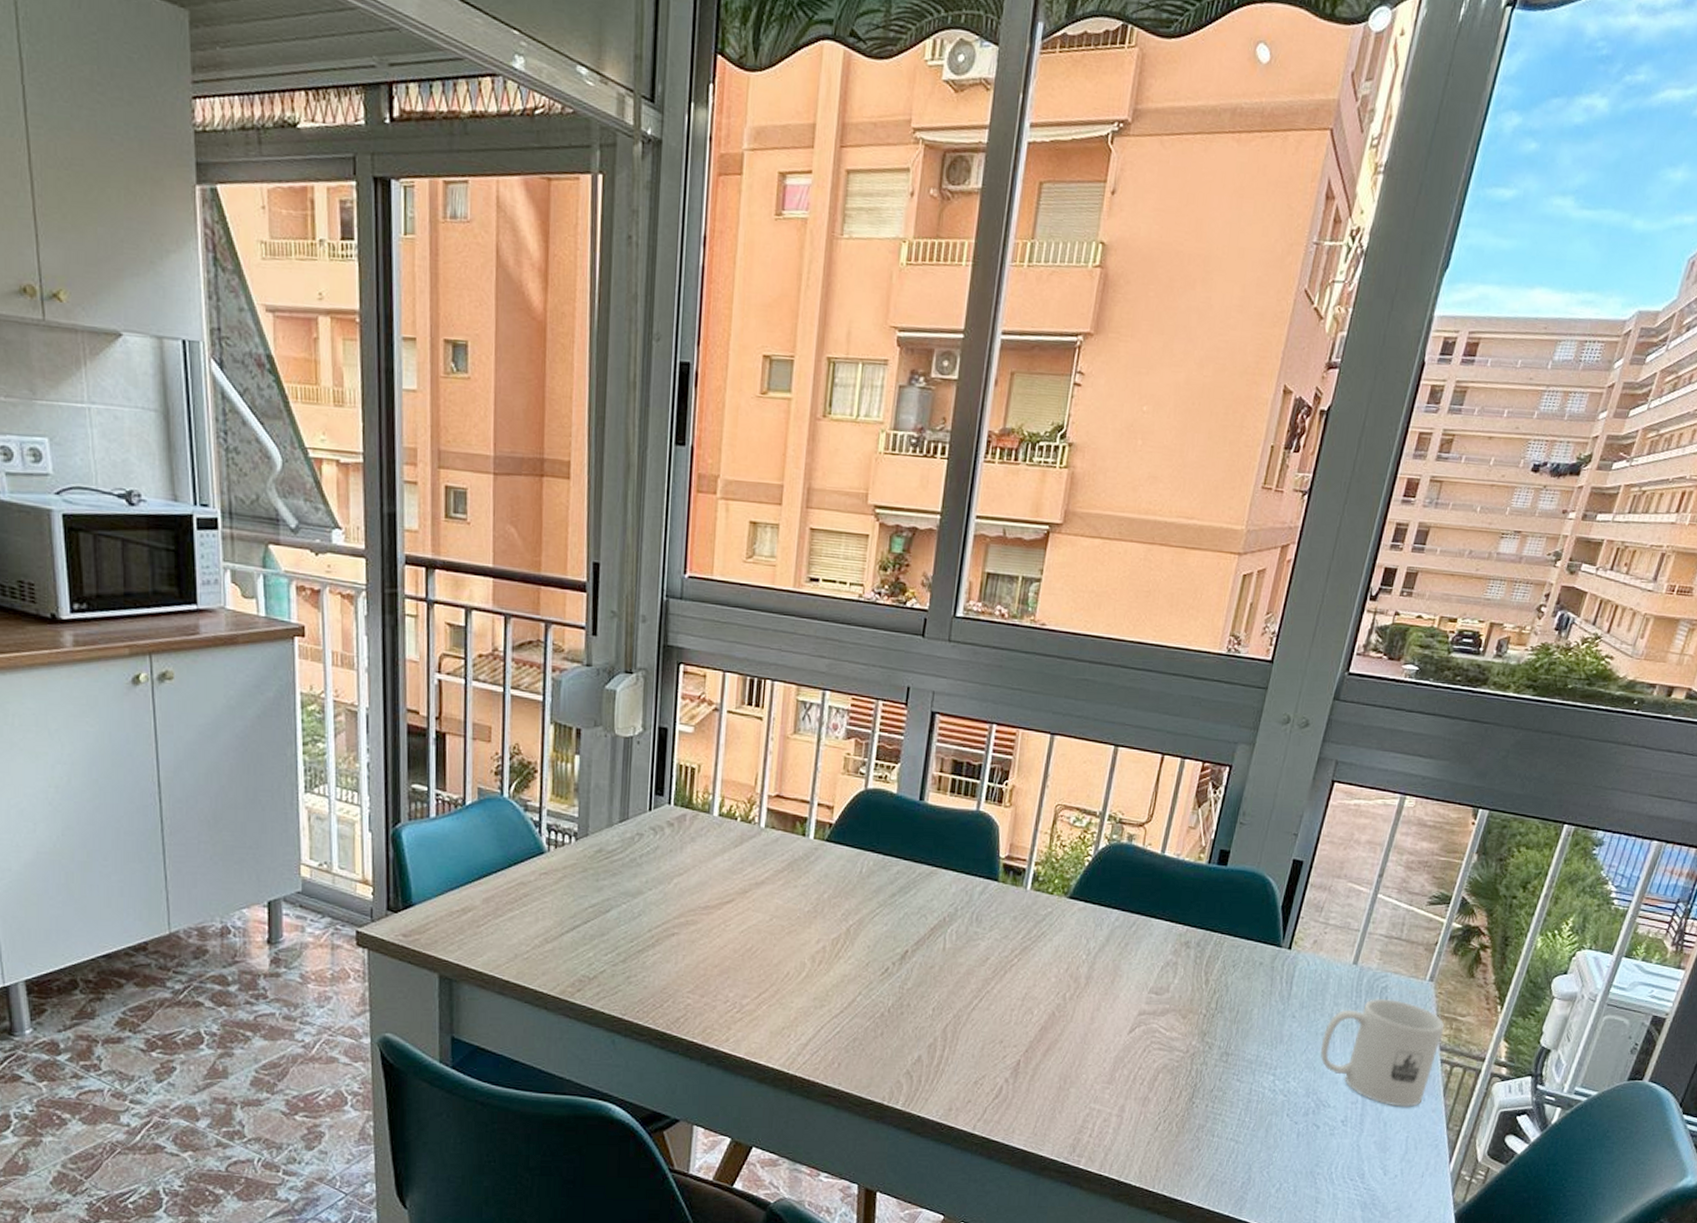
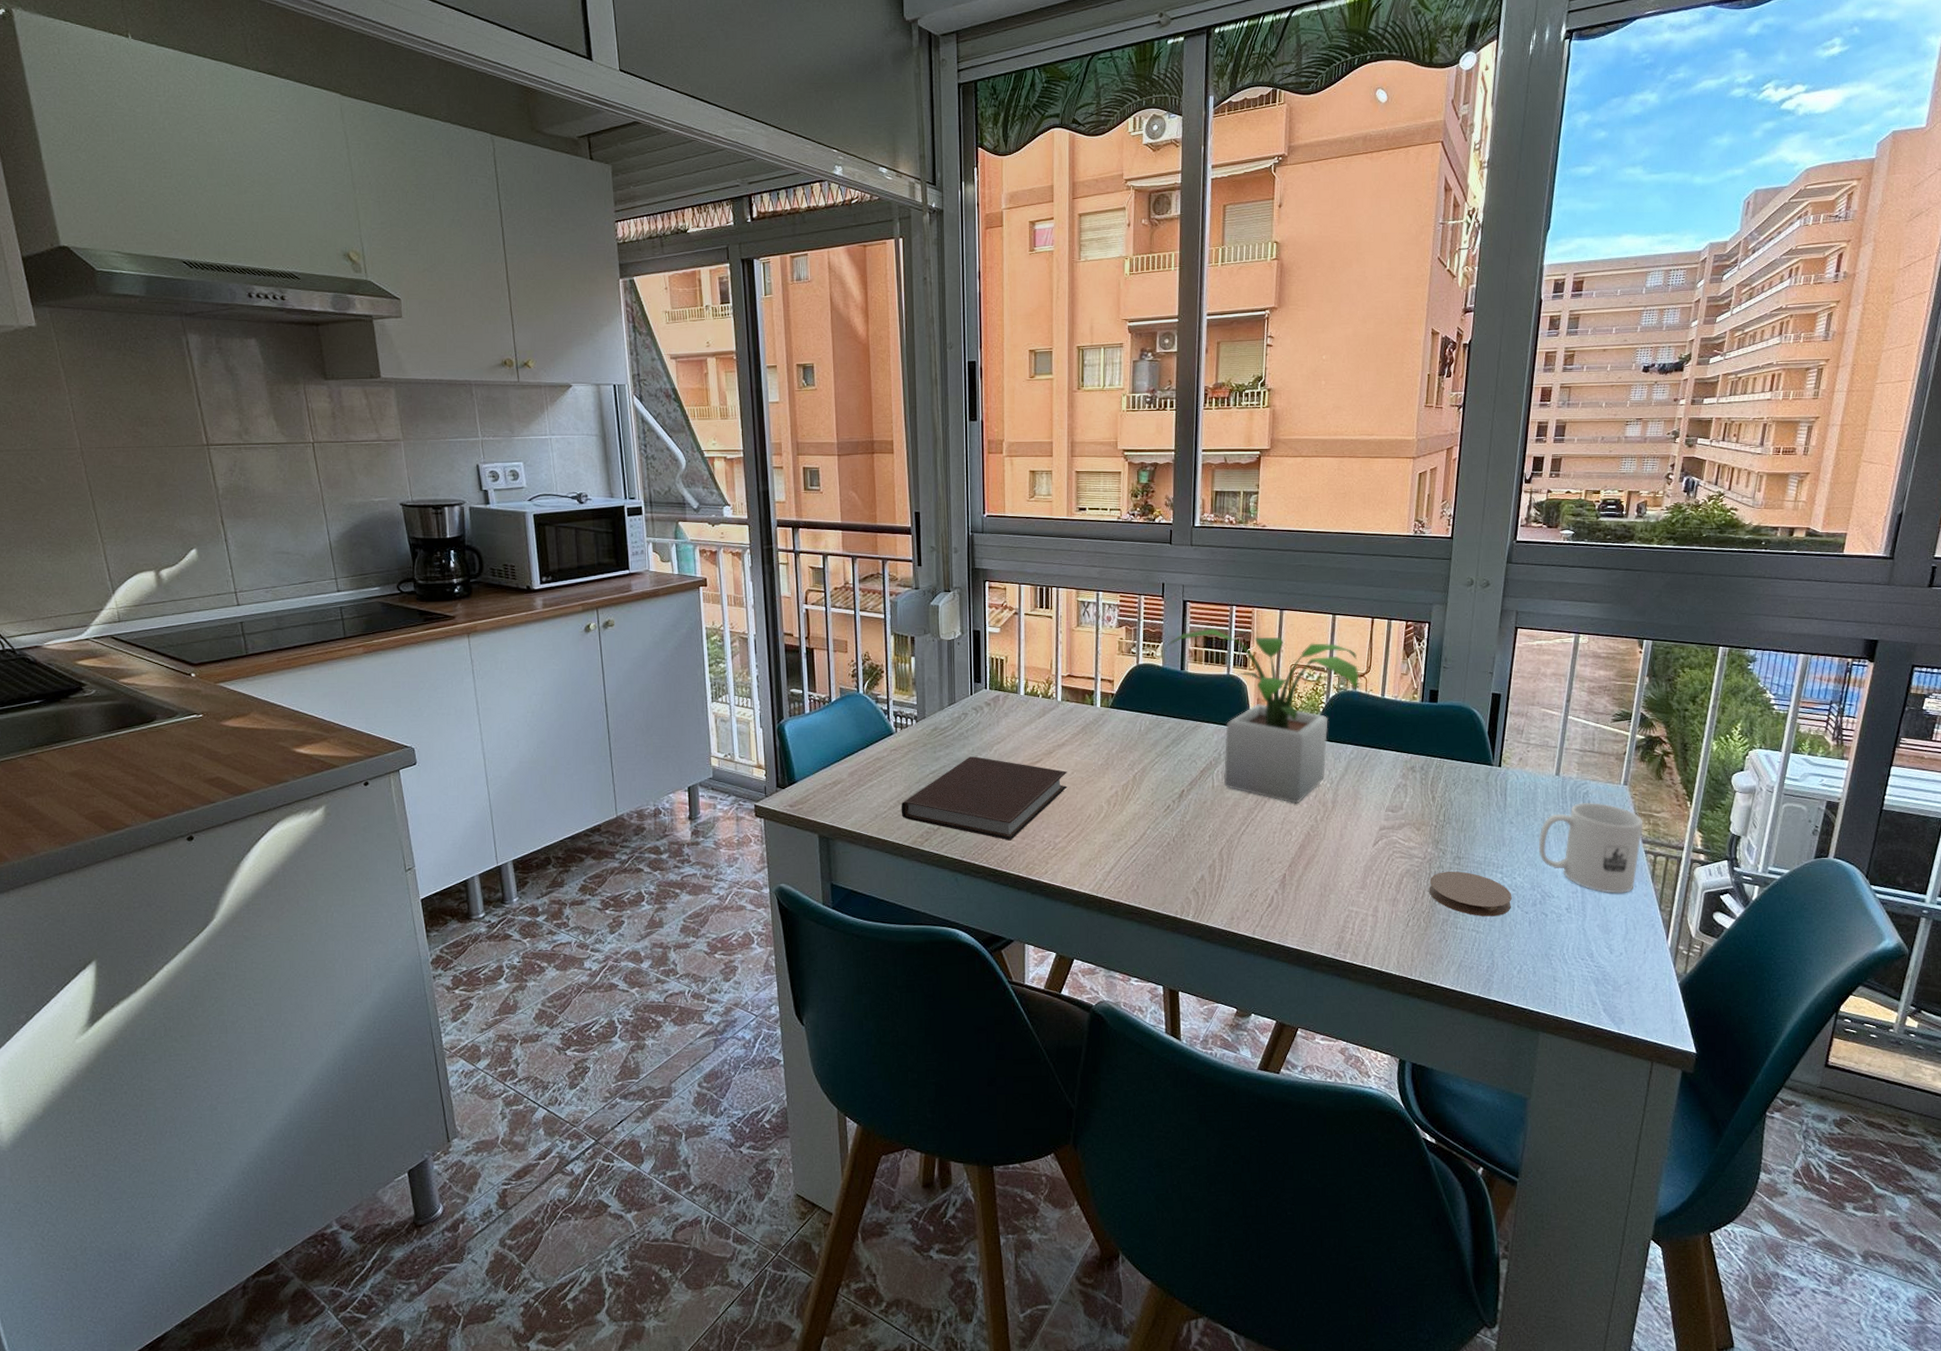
notebook: none [548,889,764,998] -> present [901,756,1067,841]
potted plant: none [901,750,1138,977] -> present [1164,628,1359,804]
coaster: none [1186,1069,1282,1125] -> present [1429,871,1512,917]

